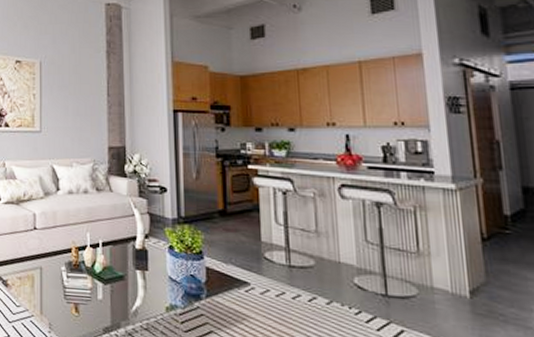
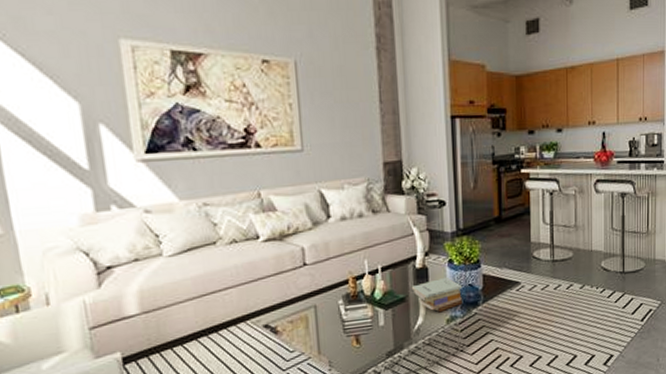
books: none [130,262,184,299] -> present [411,276,463,313]

